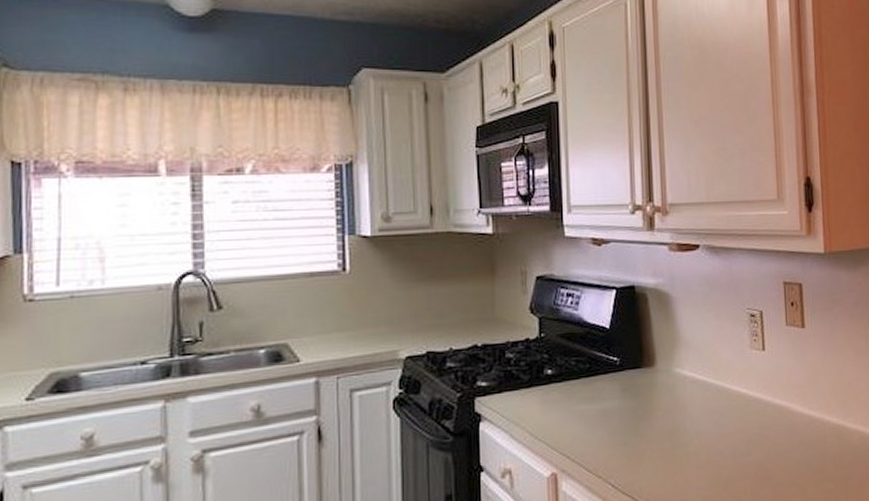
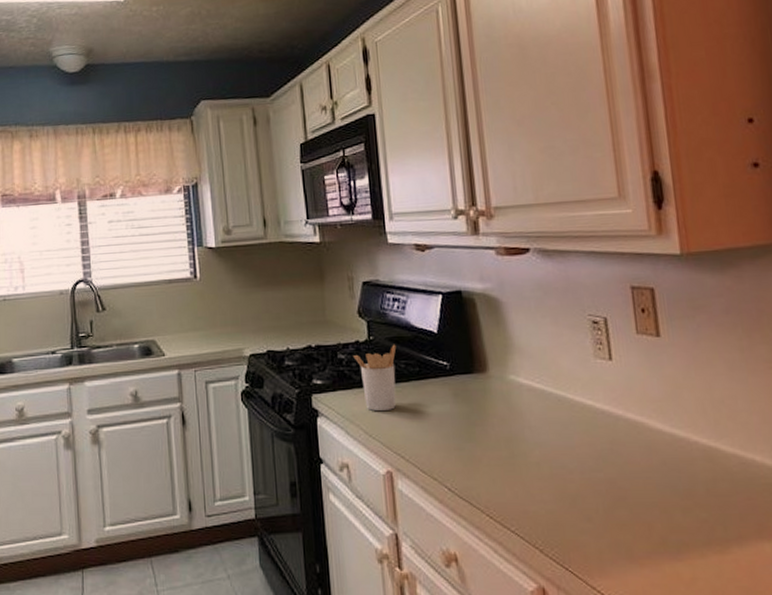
utensil holder: none [522,340,568,412] -> present [353,344,397,412]

